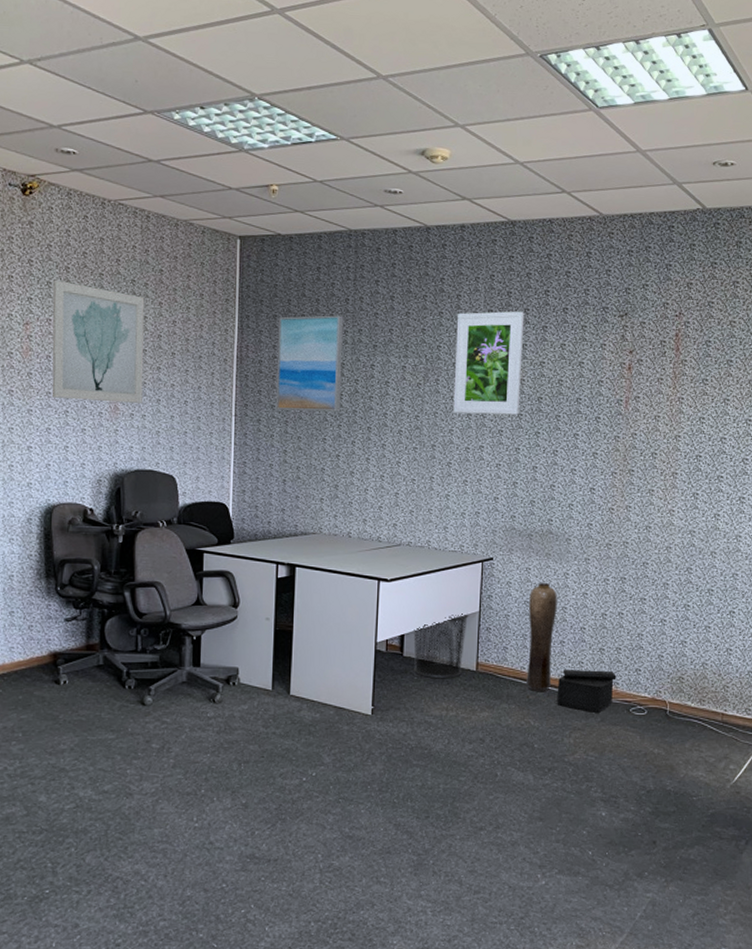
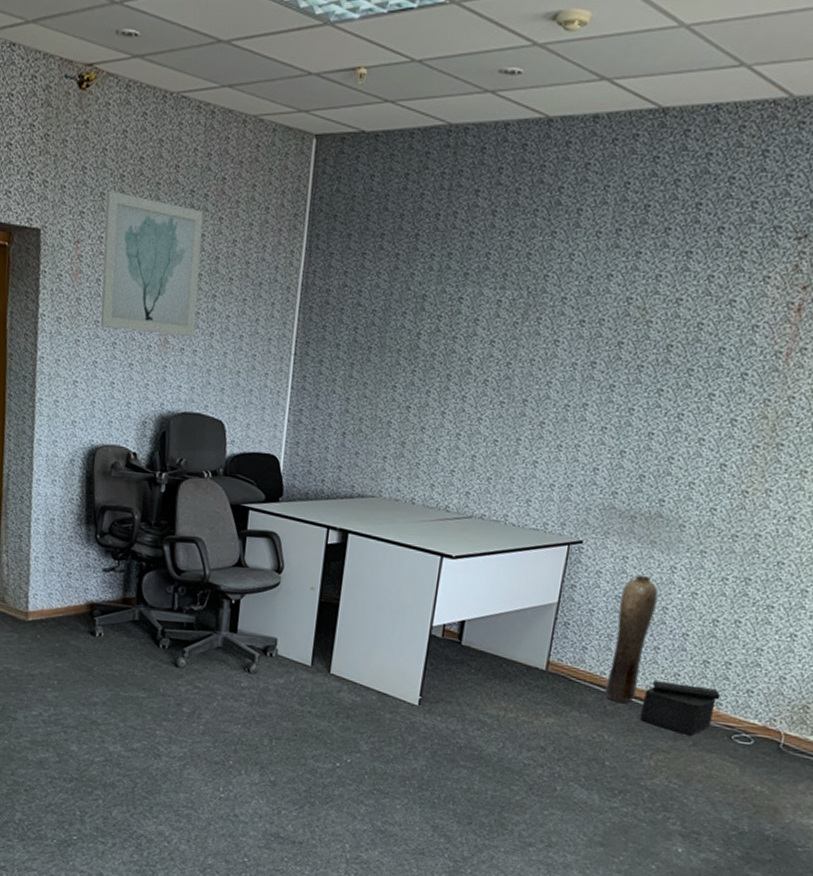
wall art: present [276,315,343,412] -> none [342,234,431,354]
waste bin: present [413,612,469,679] -> none [472,602,545,676]
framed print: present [453,311,525,415] -> none [554,230,664,366]

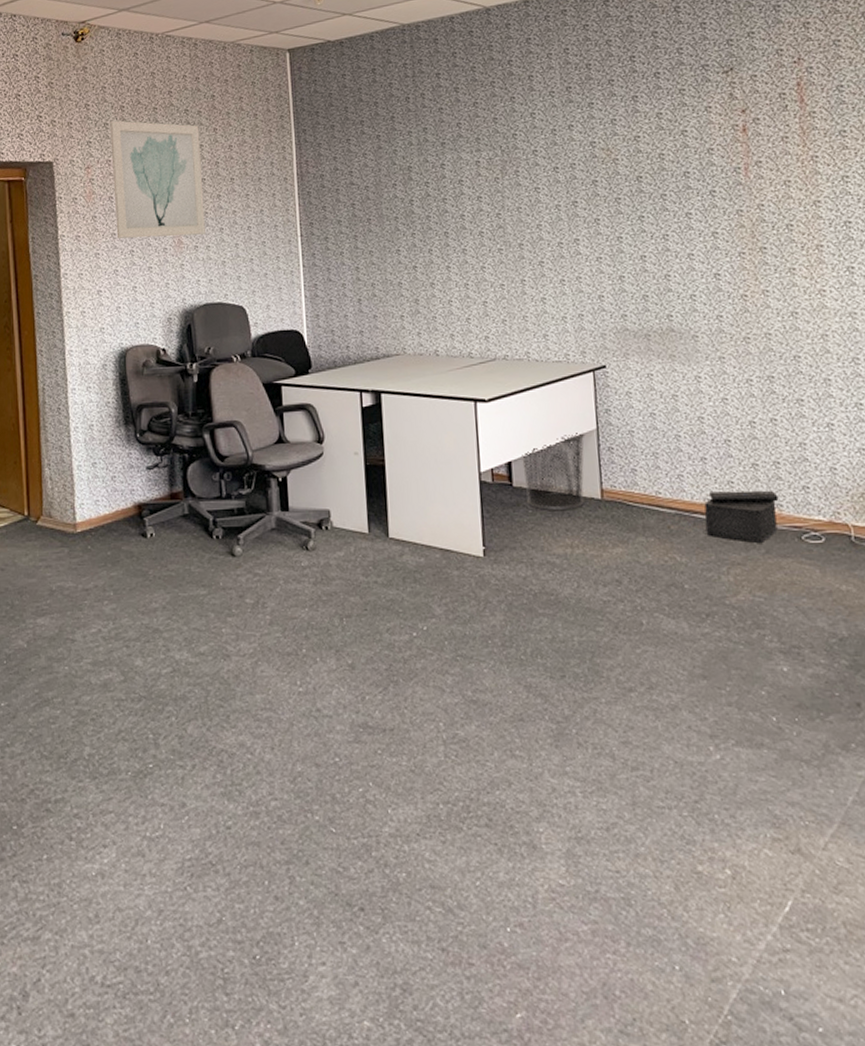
waste bin: none [472,602,545,676] -> present [522,431,585,511]
vase: present [605,576,658,704] -> none [655,390,696,521]

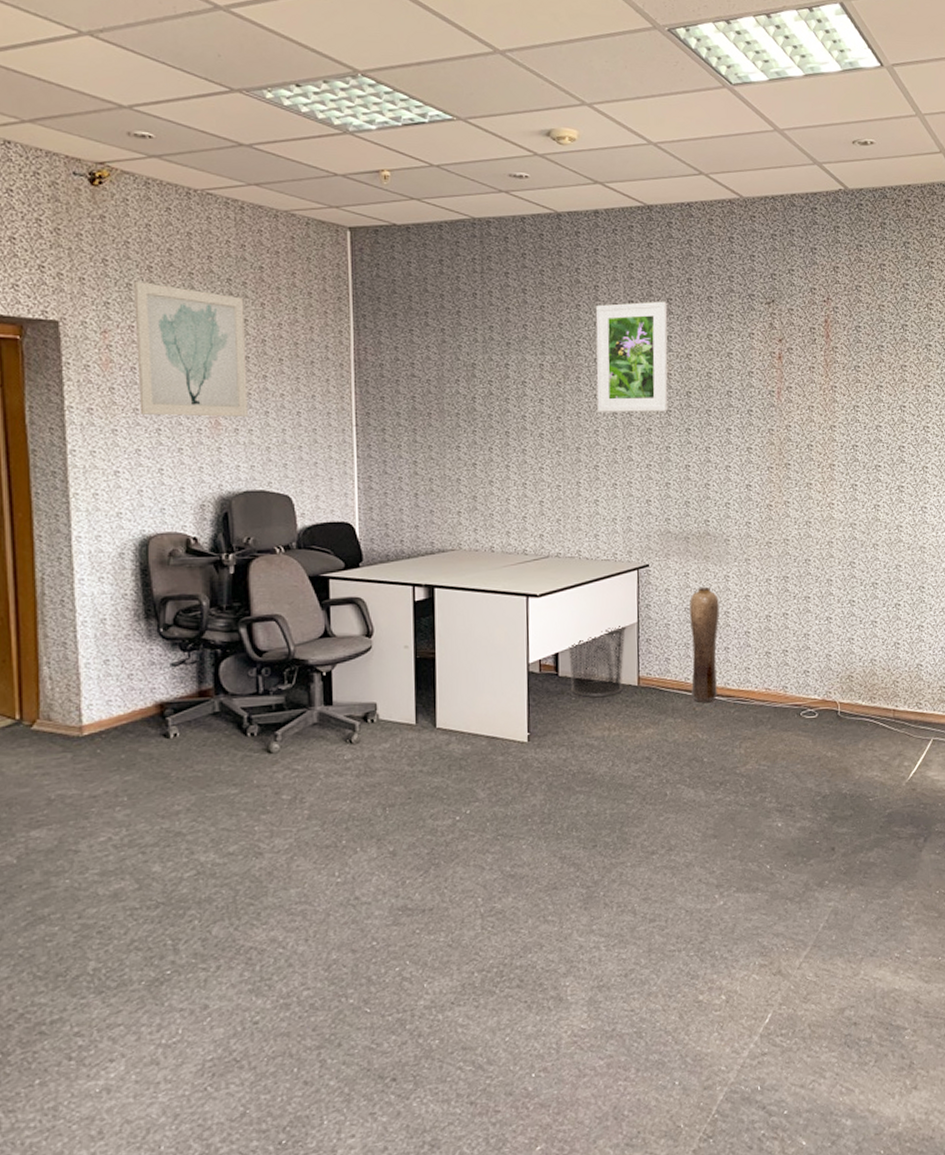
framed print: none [531,83,616,206] -> present [595,301,668,412]
vase: none [655,390,696,521] -> present [688,587,719,703]
speaker: present [704,490,779,543] -> none [724,675,785,720]

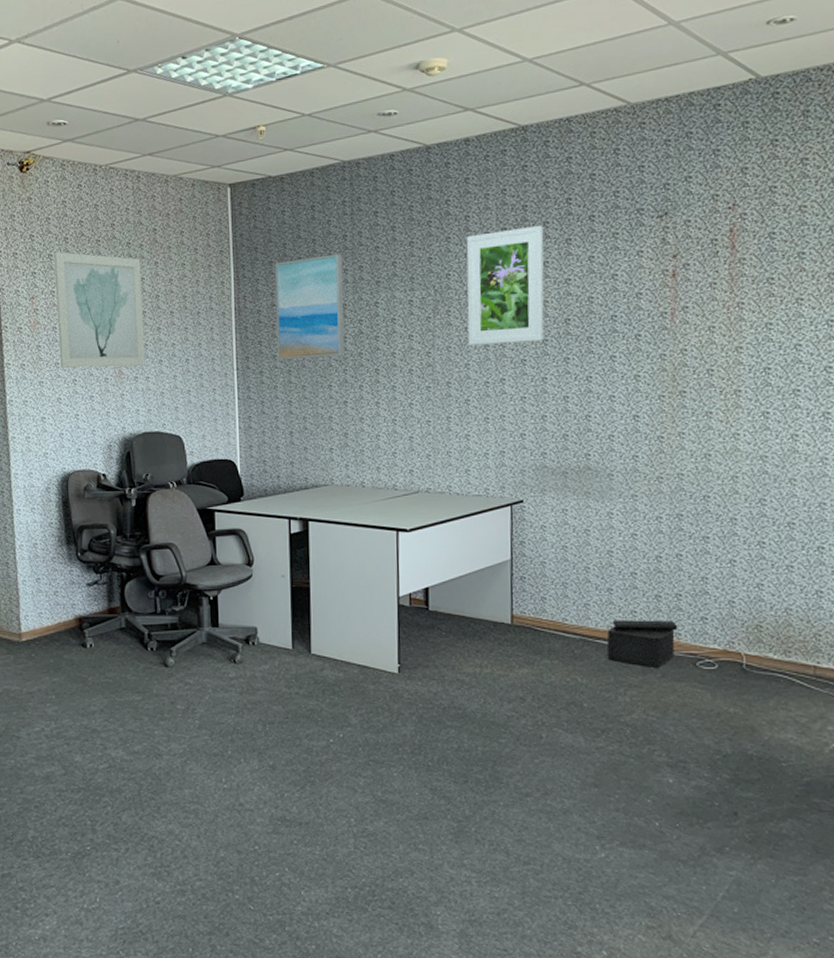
wall art: none [400,312,475,417] -> present [275,254,346,360]
waste bin: present [568,624,627,698] -> none [439,561,500,634]
vase: present [688,587,719,703] -> none [567,525,602,646]
speaker: none [724,675,785,720] -> present [607,620,678,667]

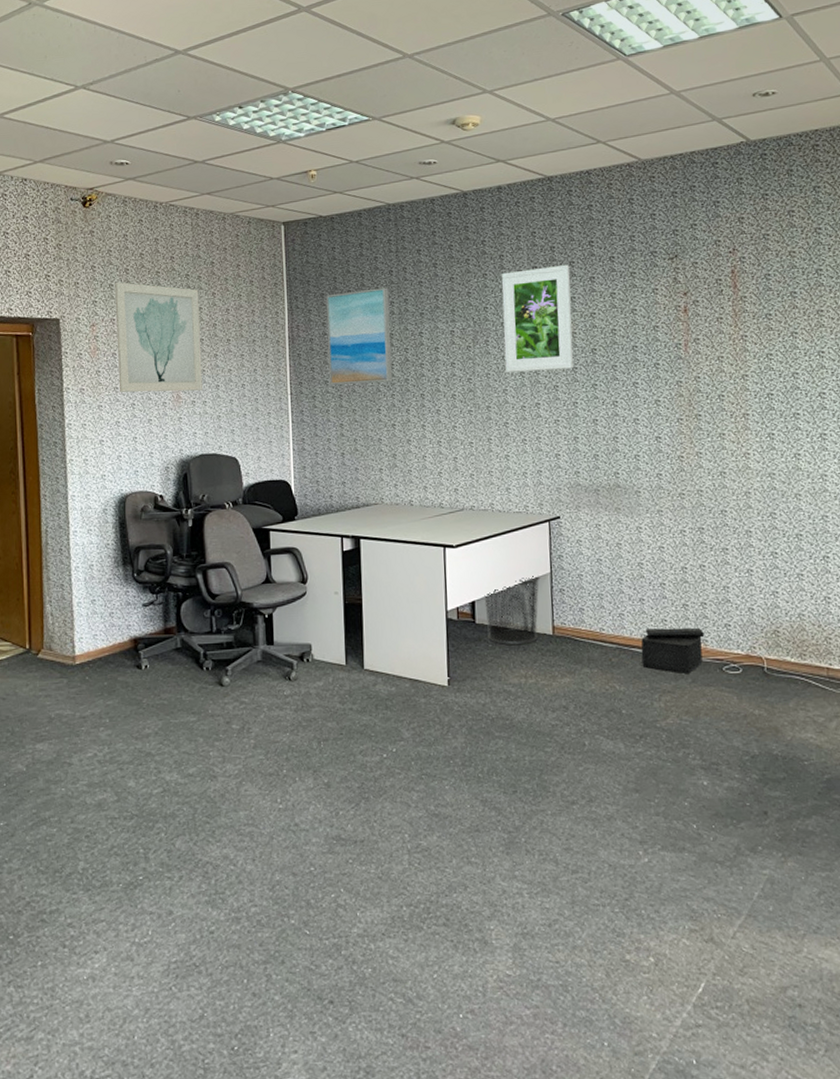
waste bin: none [439,561,500,634] -> present [484,574,540,645]

